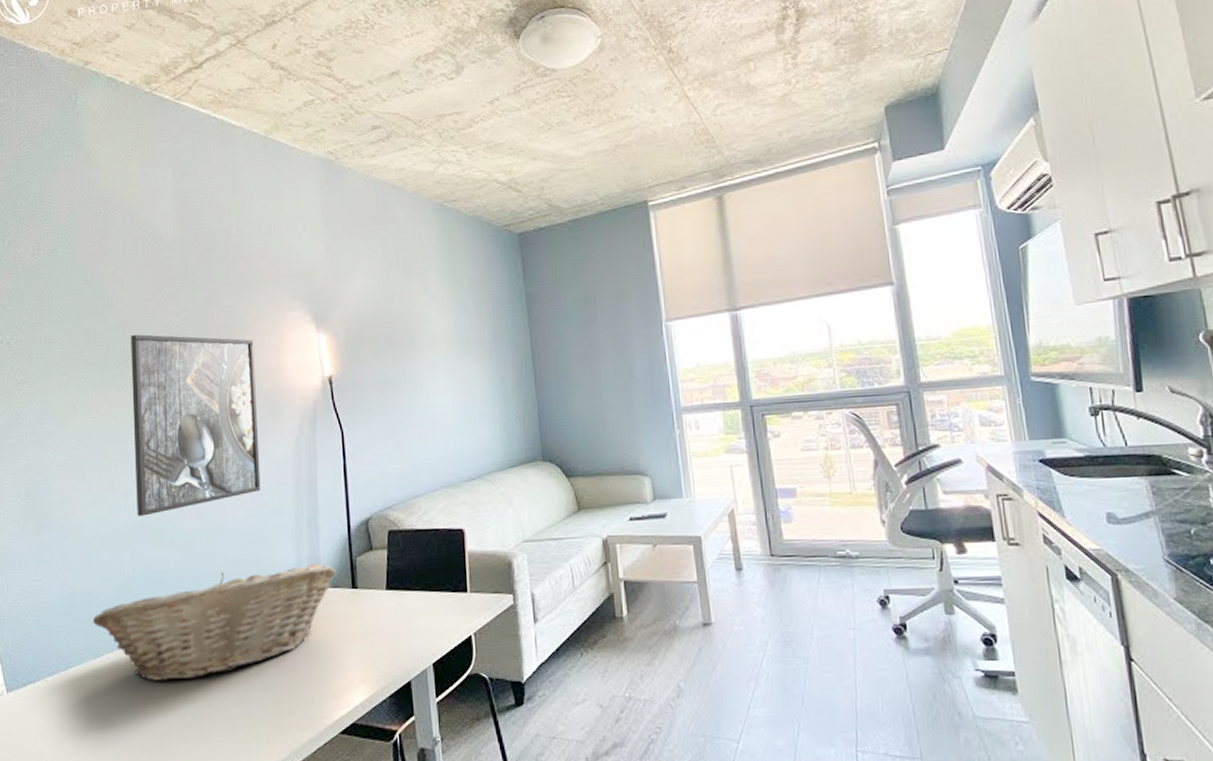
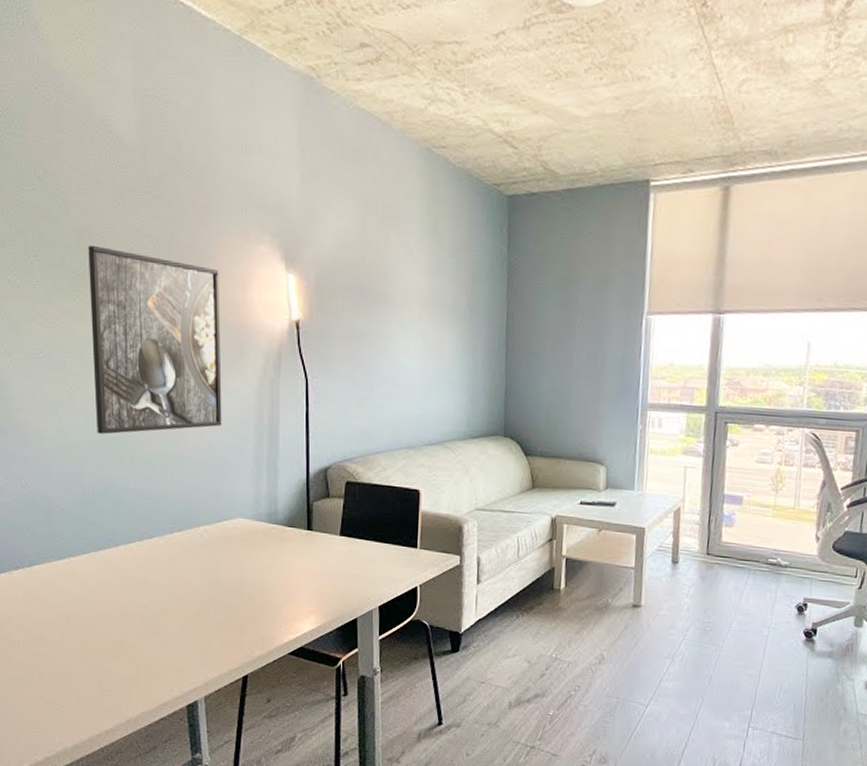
fruit basket: present [92,564,336,681] -> none [54,497,293,590]

